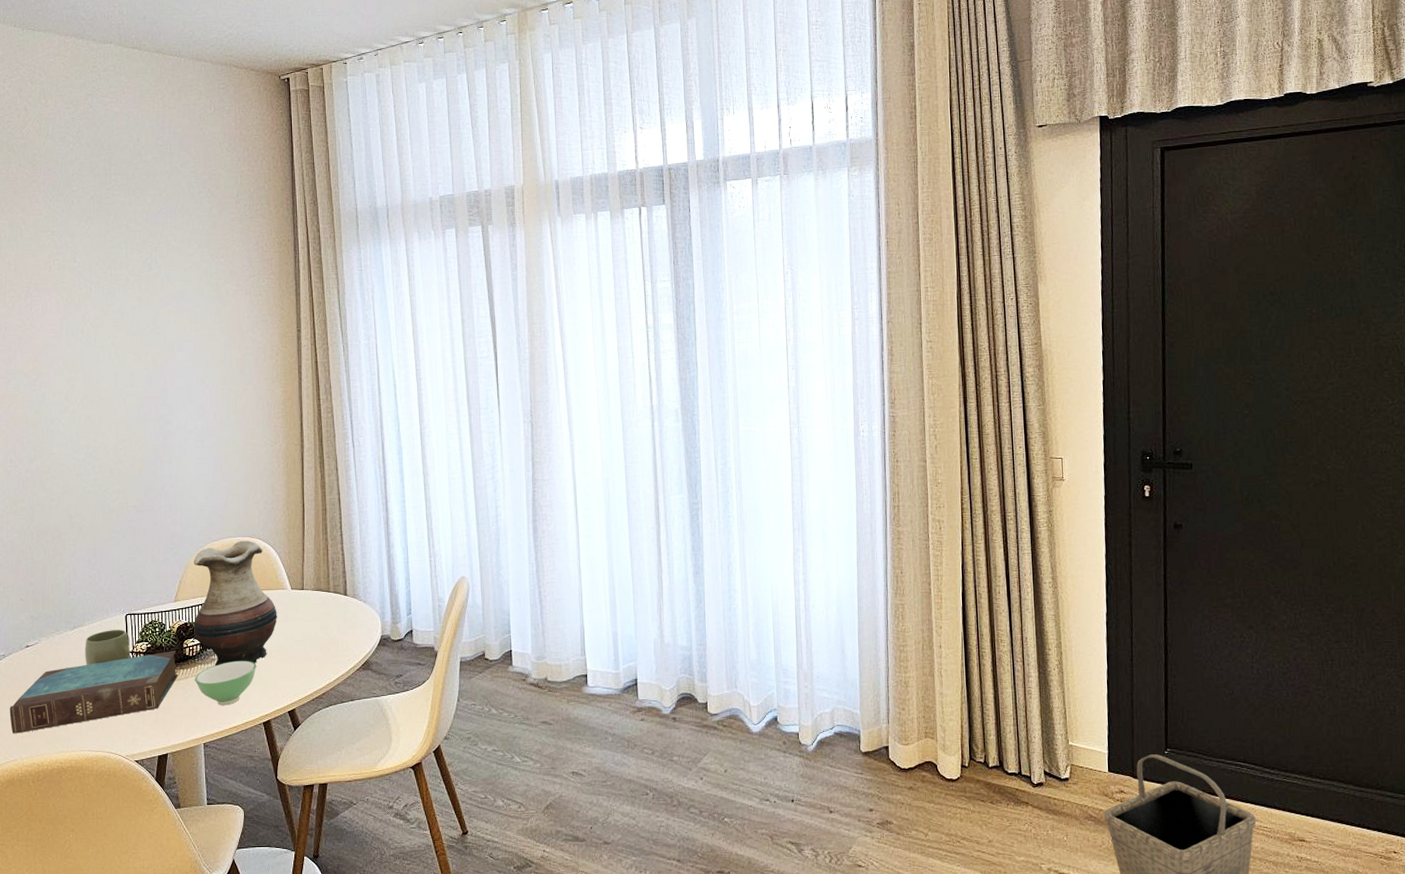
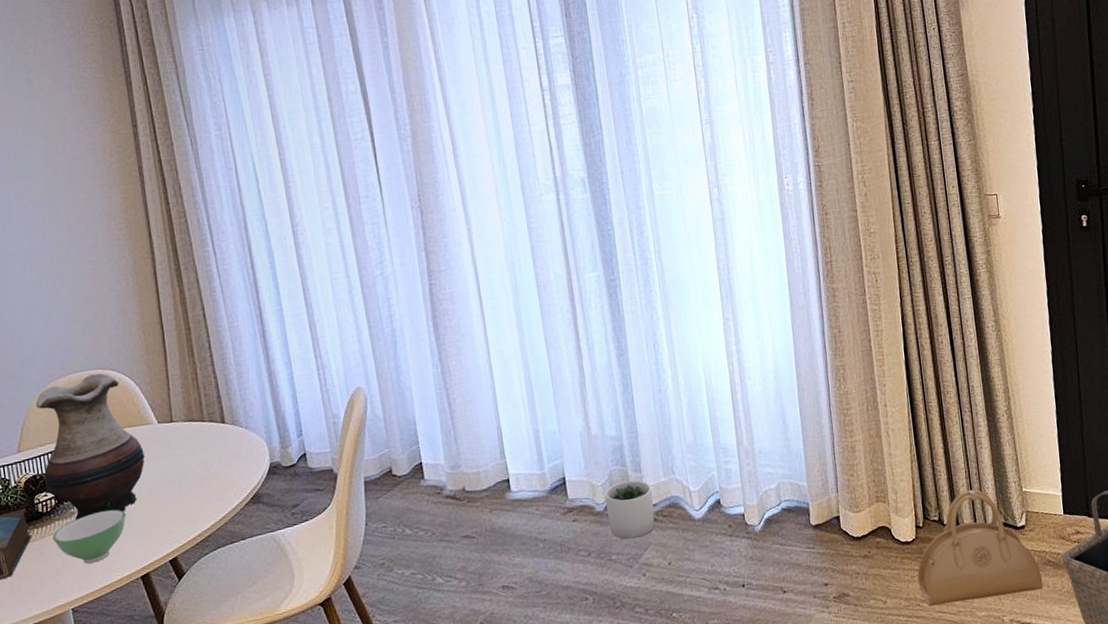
planter: none [671,689,716,743] -> present [604,480,655,539]
handbag: none [959,737,1084,845] -> present [917,489,1044,607]

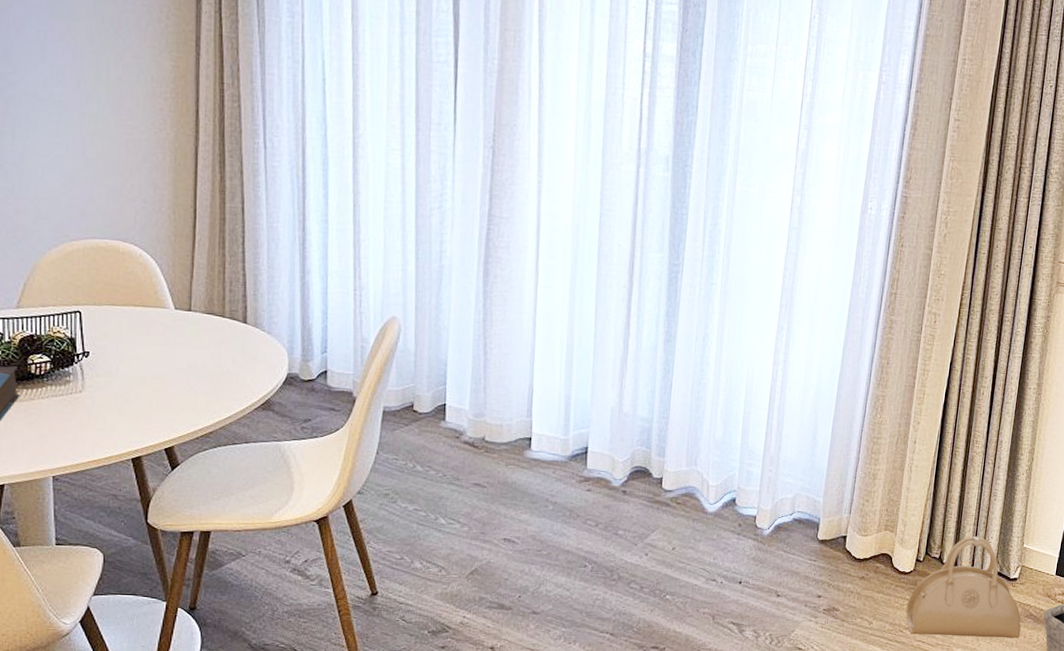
vase: present [36,373,145,521] -> none [43,244,155,390]
bowl: present [52,509,126,564] -> none [42,385,125,436]
planter: present [604,480,655,539] -> none [622,462,672,519]

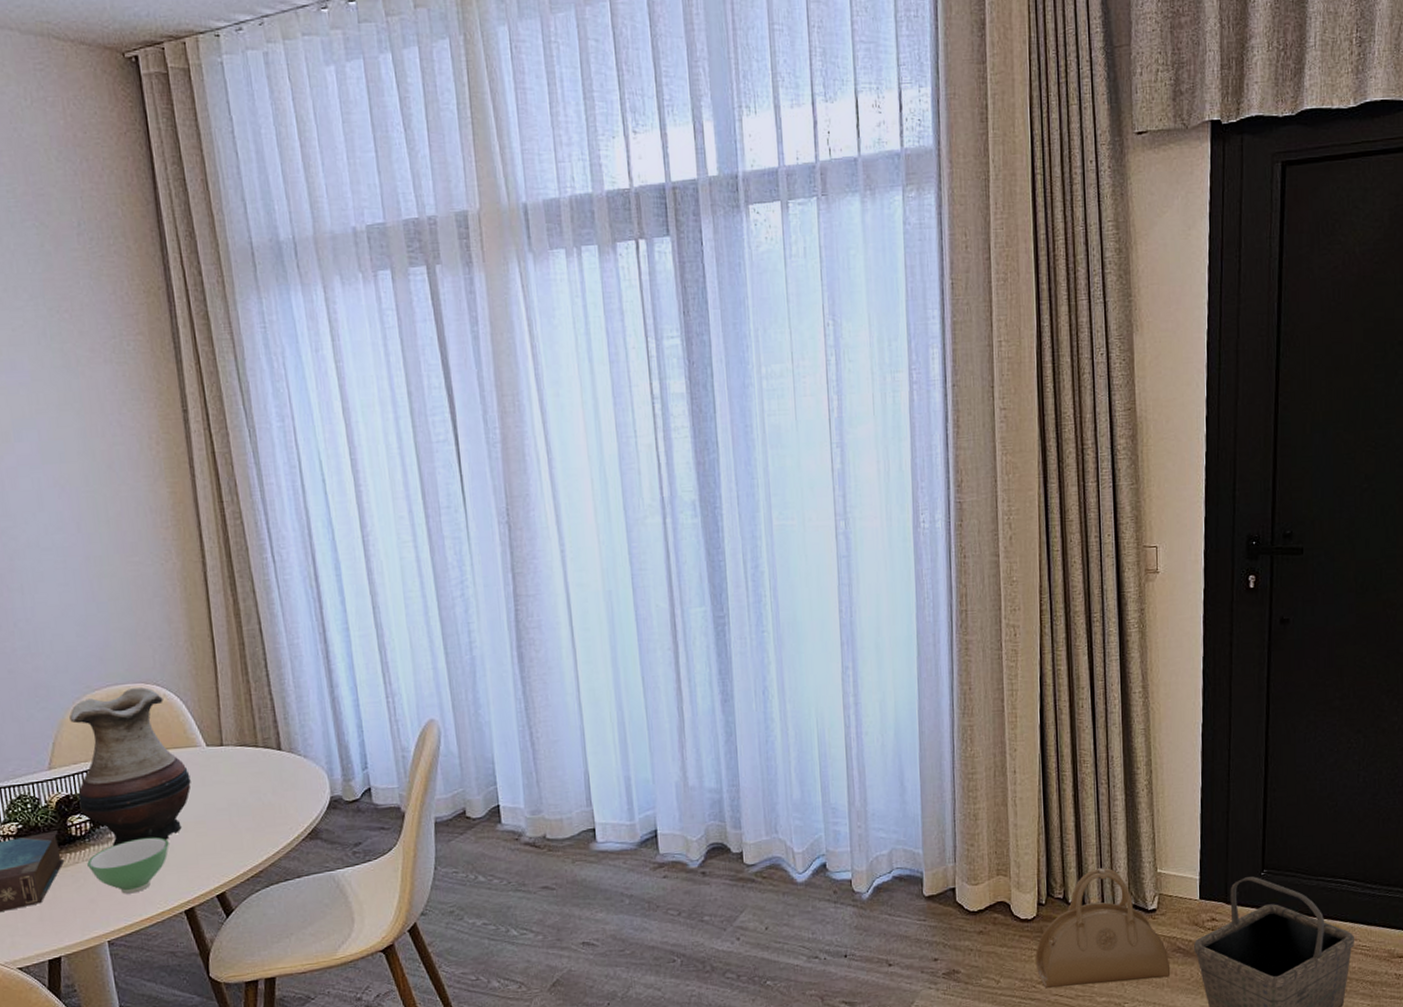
bowl: none [42,385,125,436] -> present [87,836,169,894]
vase: none [43,244,155,390] -> present [69,687,191,847]

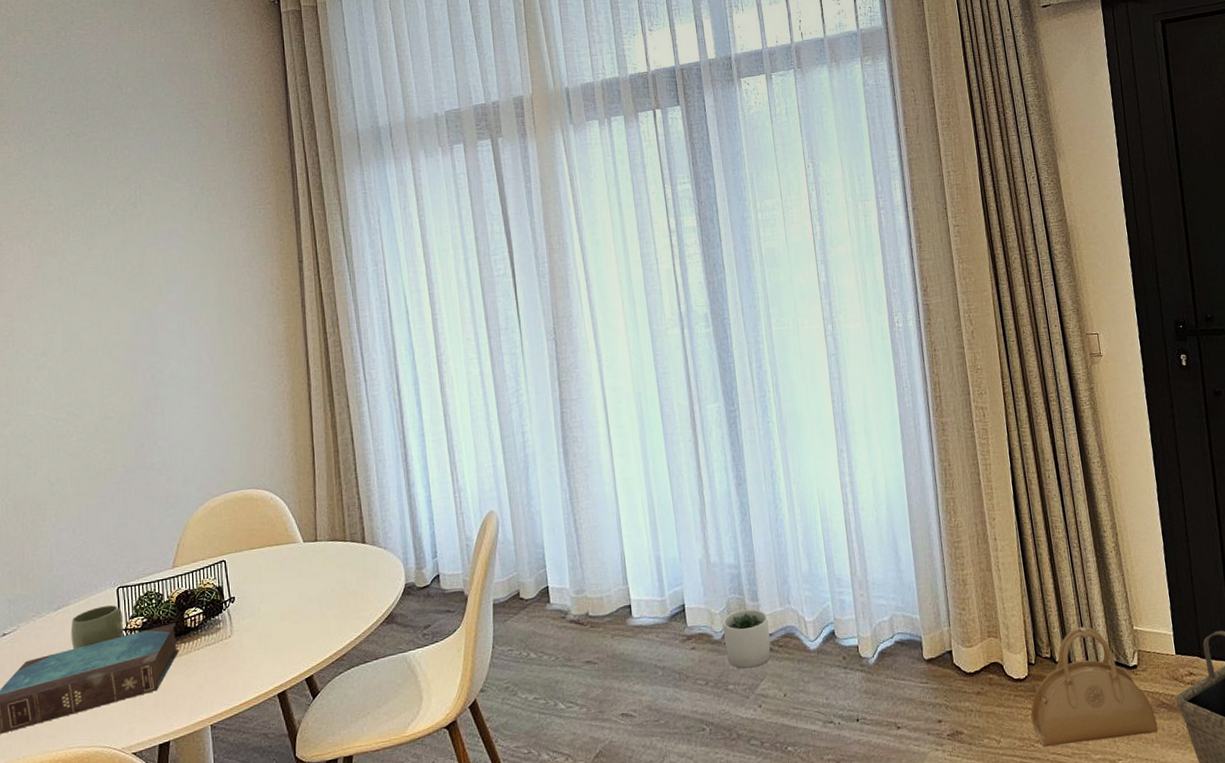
vase: present [69,687,191,847] -> none [193,492,289,636]
bowl: present [87,836,169,894] -> none [198,625,268,680]
planter: none [699,837,754,900] -> present [722,609,771,669]

